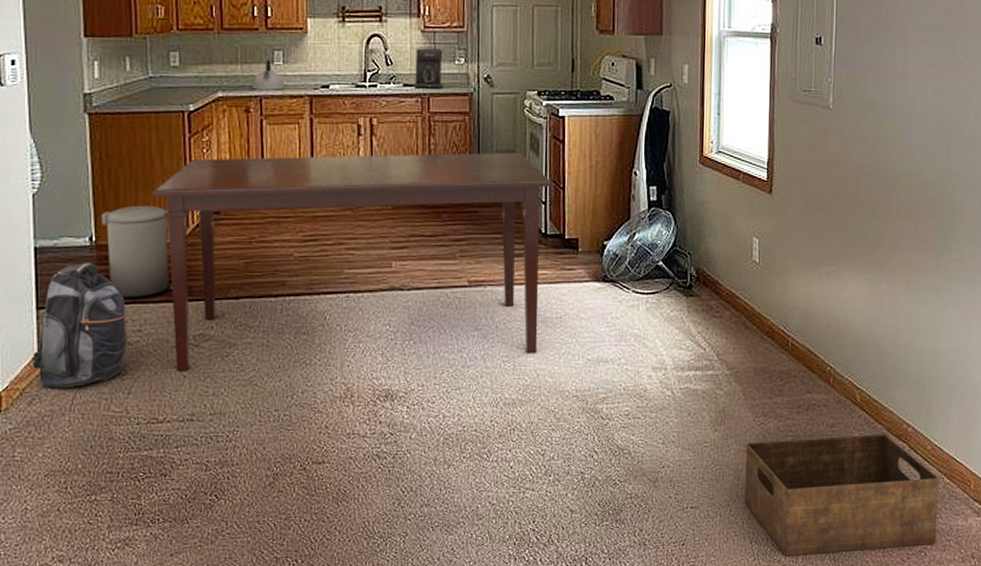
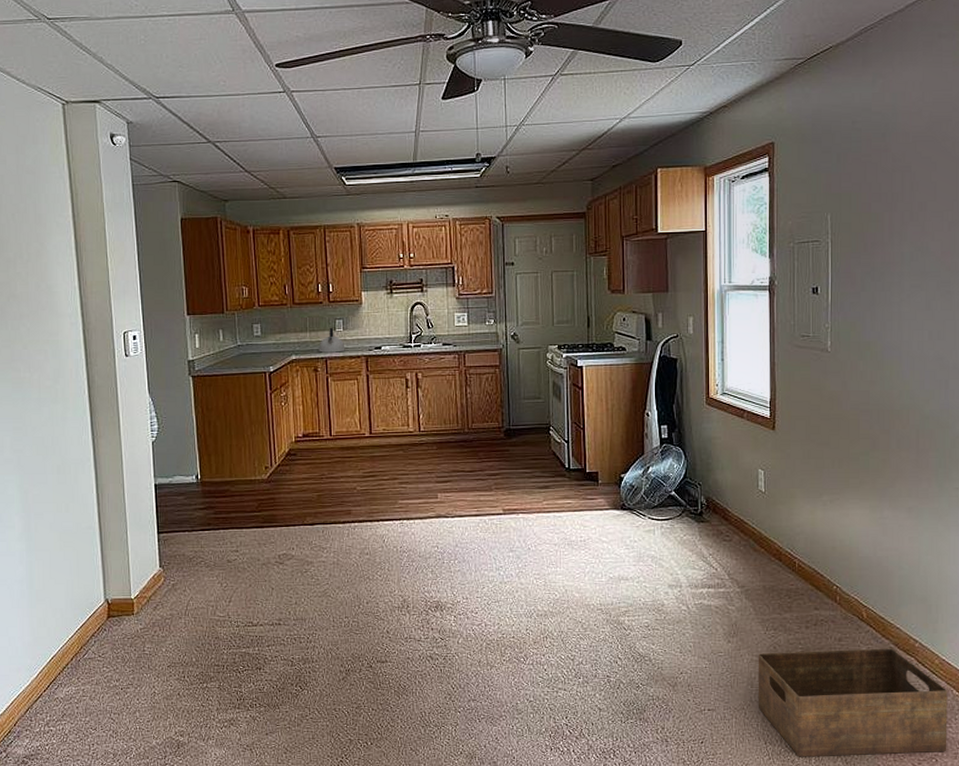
backpack: present [31,262,128,389] -> none [155,495,228,597]
pedal bin: present [101,205,173,300] -> none [204,449,262,526]
dining table: present [153,152,552,372] -> none [244,398,573,585]
coffee maker: present [413,48,443,89] -> none [451,312,476,346]

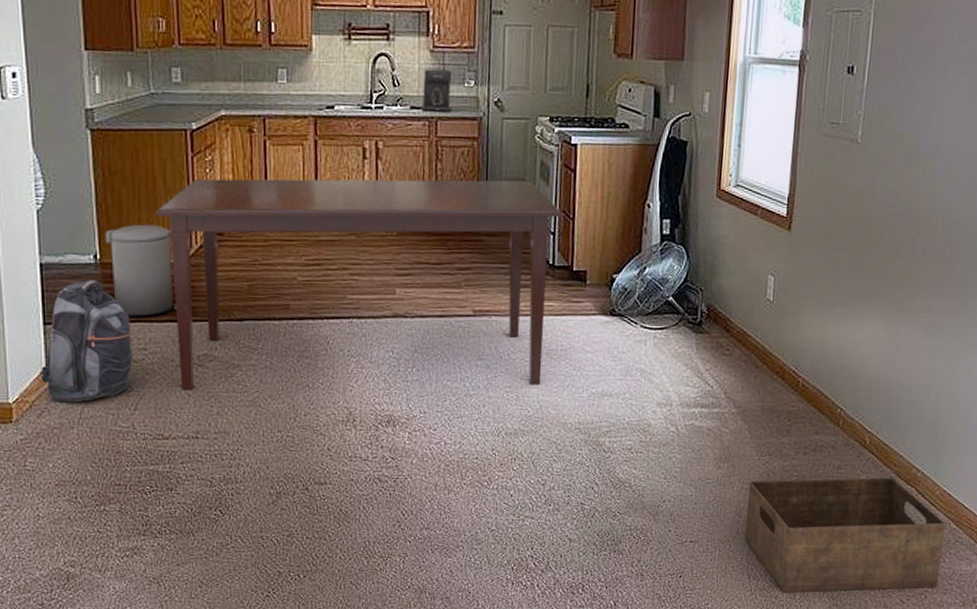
backpack: none [155,495,228,597] -> present [39,279,133,403]
pedal bin: none [204,449,262,526] -> present [105,224,177,319]
dining table: none [244,398,573,585] -> present [156,178,561,391]
kettle: present [318,327,345,353] -> none [255,77,289,110]
coffee maker: none [451,312,476,346] -> present [421,68,452,112]

